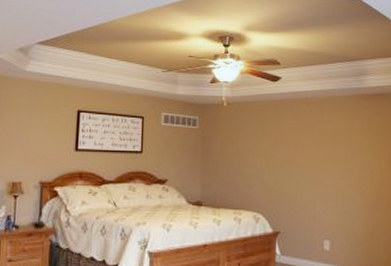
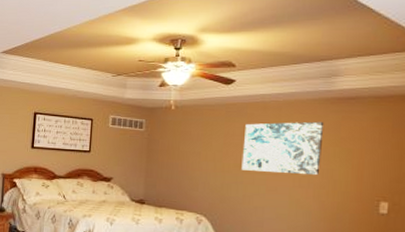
wall art: none [292,116,359,167] -> present [241,121,324,176]

